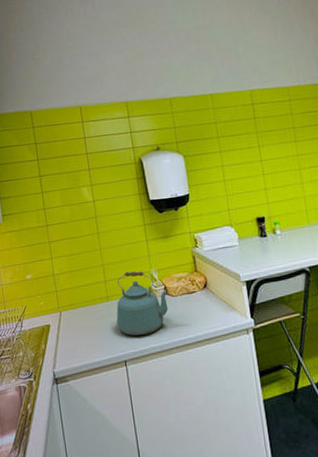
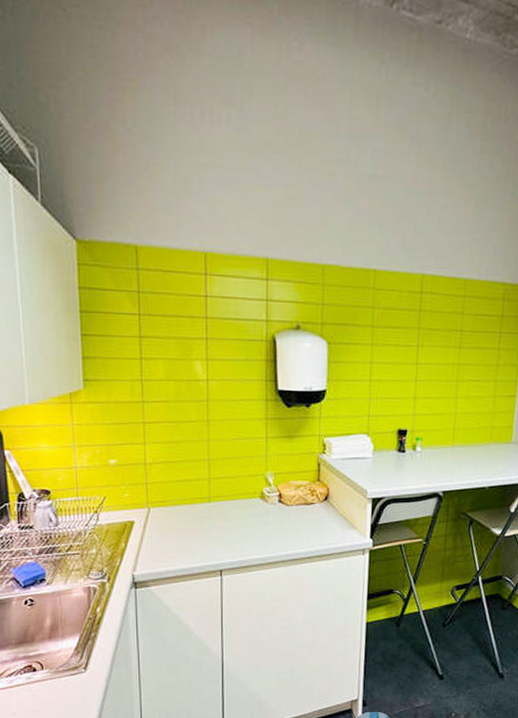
kettle: present [116,271,169,336] -> none [217,470,283,544]

